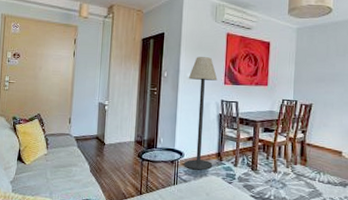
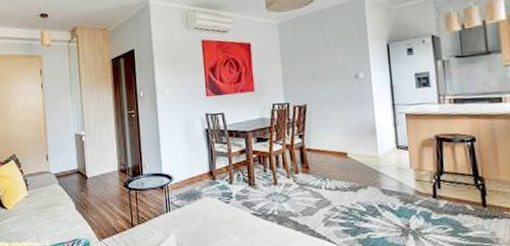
floor lamp: present [184,57,218,170] -> none [166,69,206,193]

